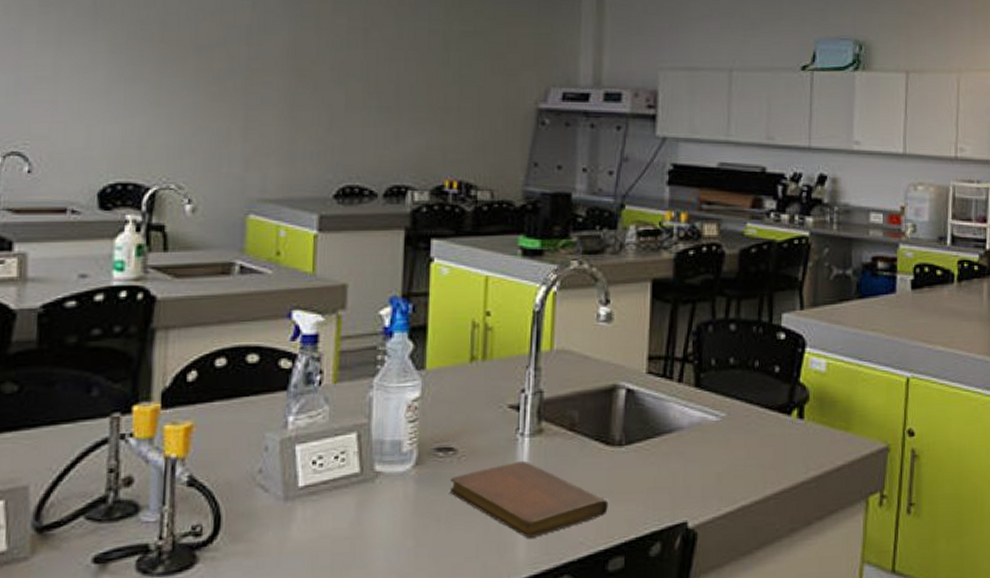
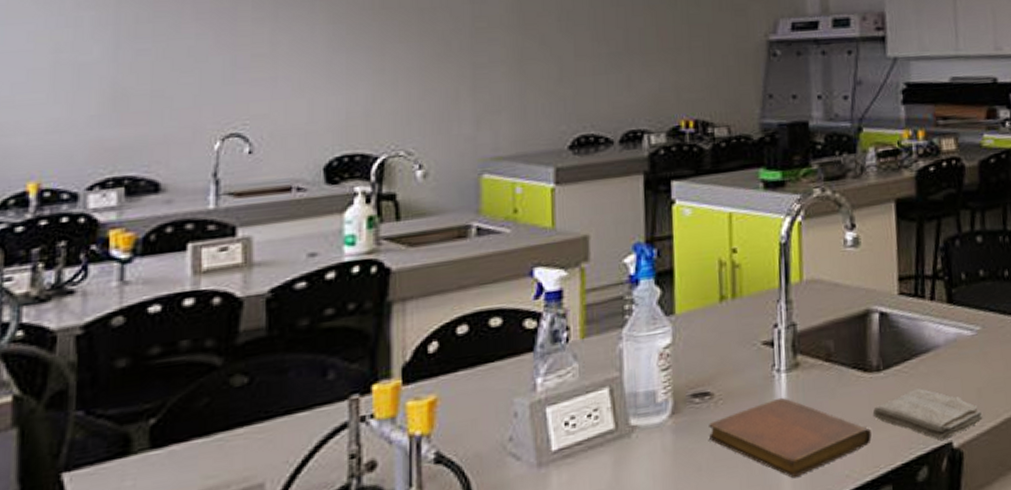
washcloth: none [611,467,720,520] -> present [872,388,983,441]

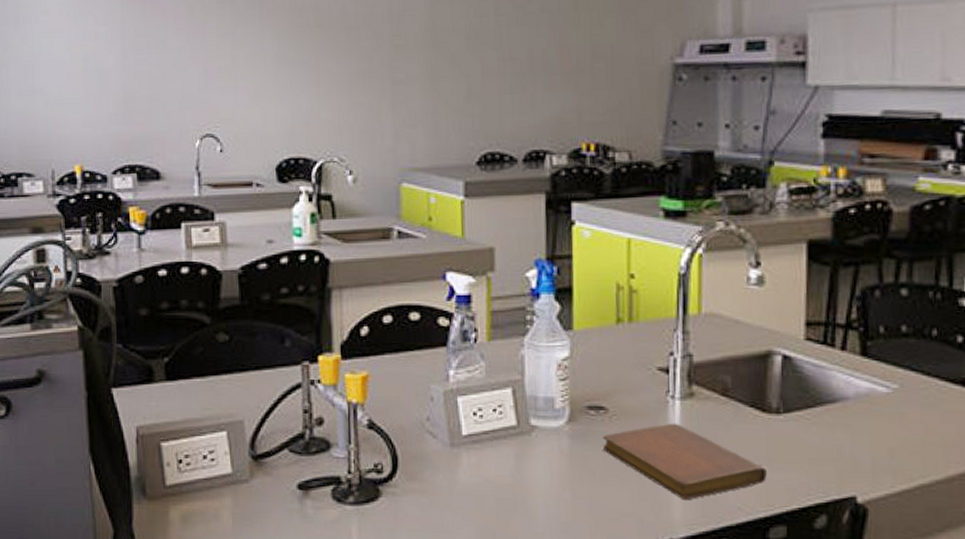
washcloth: present [872,388,983,441] -> none [769,437,894,494]

